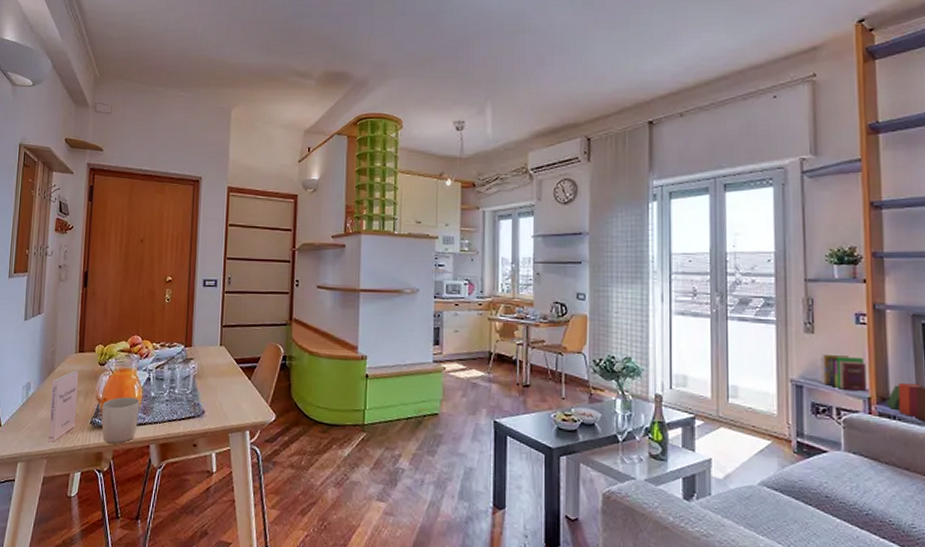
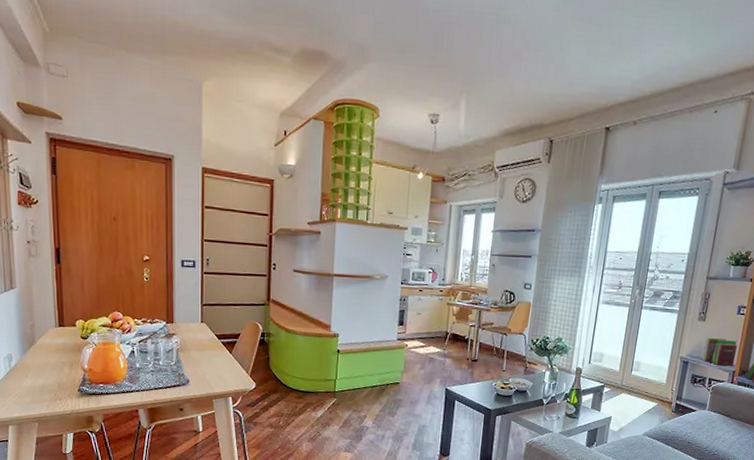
book: present [48,370,79,442] -> none [35,343,64,408]
mug: present [101,397,140,443] -> none [88,368,126,408]

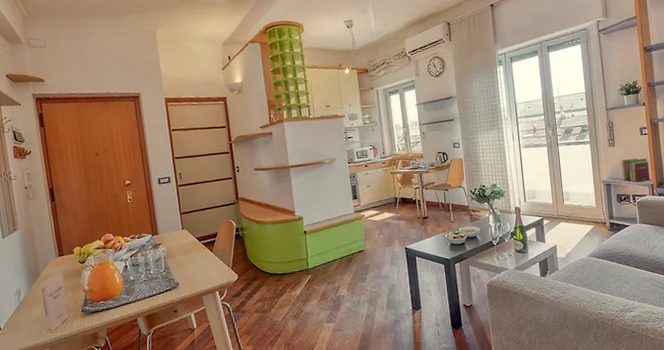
book: none [35,343,64,408] -> present [40,271,69,334]

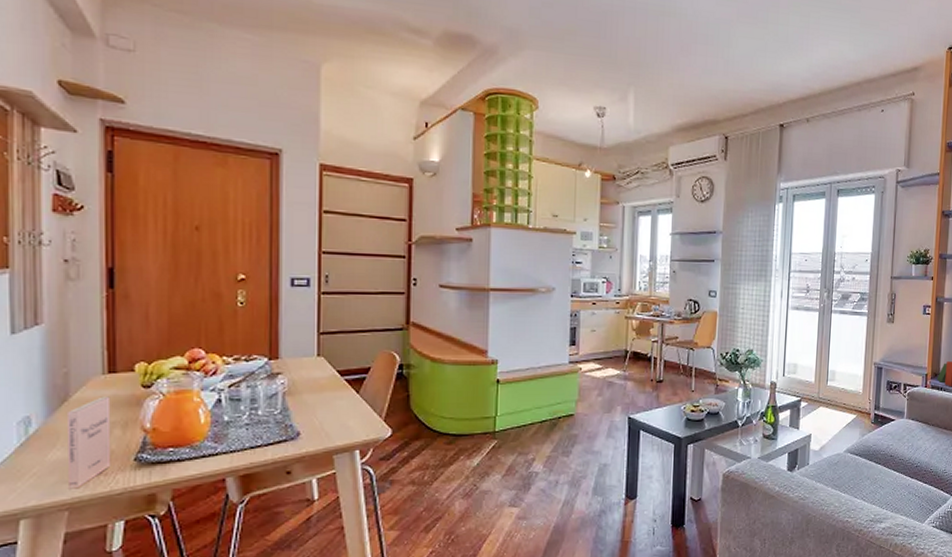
books: present [619,157,651,182] -> none [894,340,927,369]

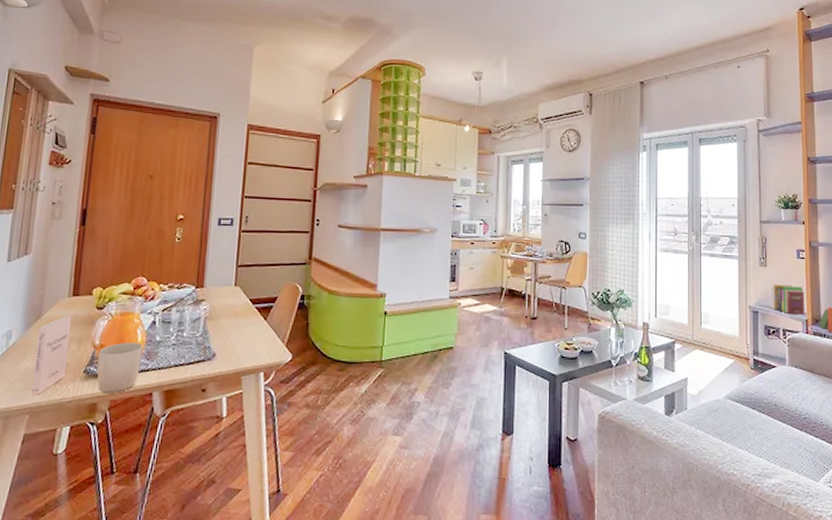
mug: none [151,424,209,481] -> present [96,342,143,393]
books: none [894,340,927,369] -> present [771,283,805,314]

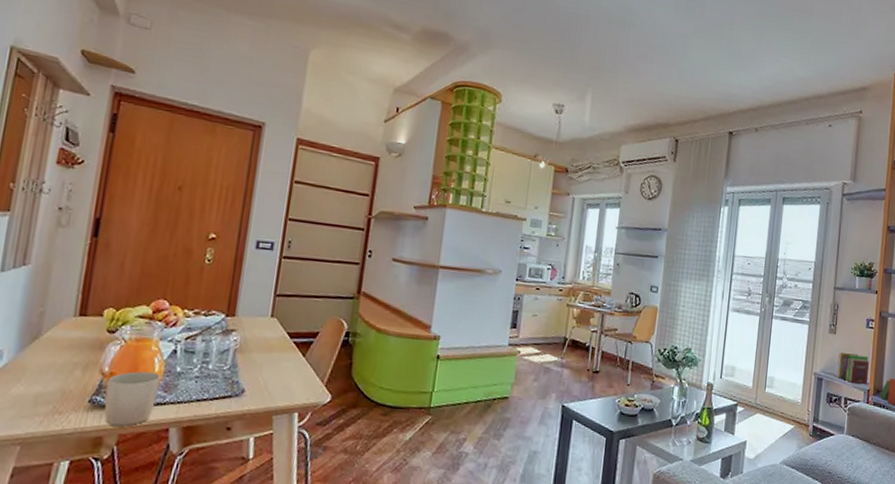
book: present [32,315,72,395] -> none [25,337,78,425]

